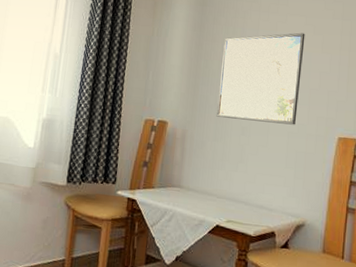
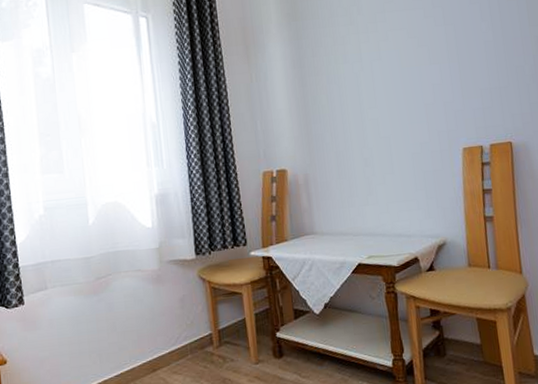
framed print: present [216,32,305,125] -> none [327,47,418,154]

